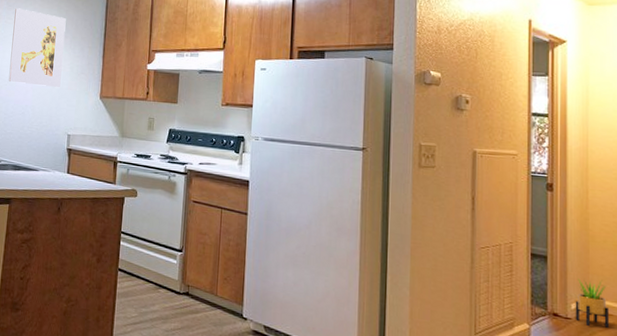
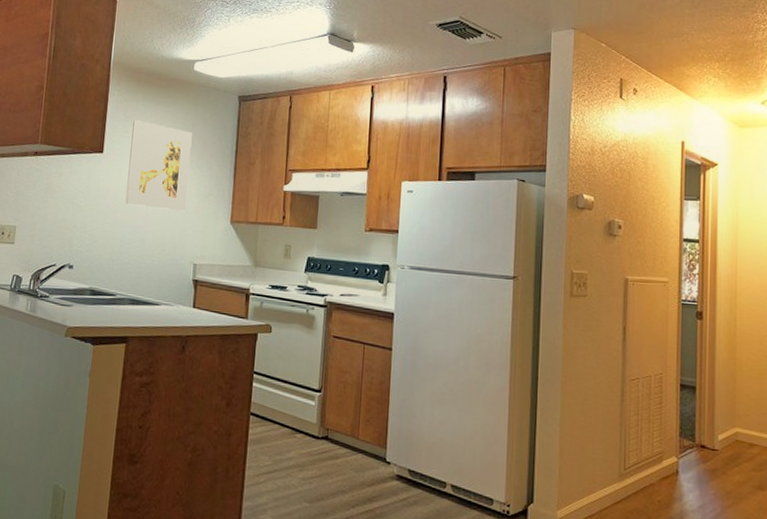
potted plant: present [575,278,609,328] -> none [721,408,754,458]

